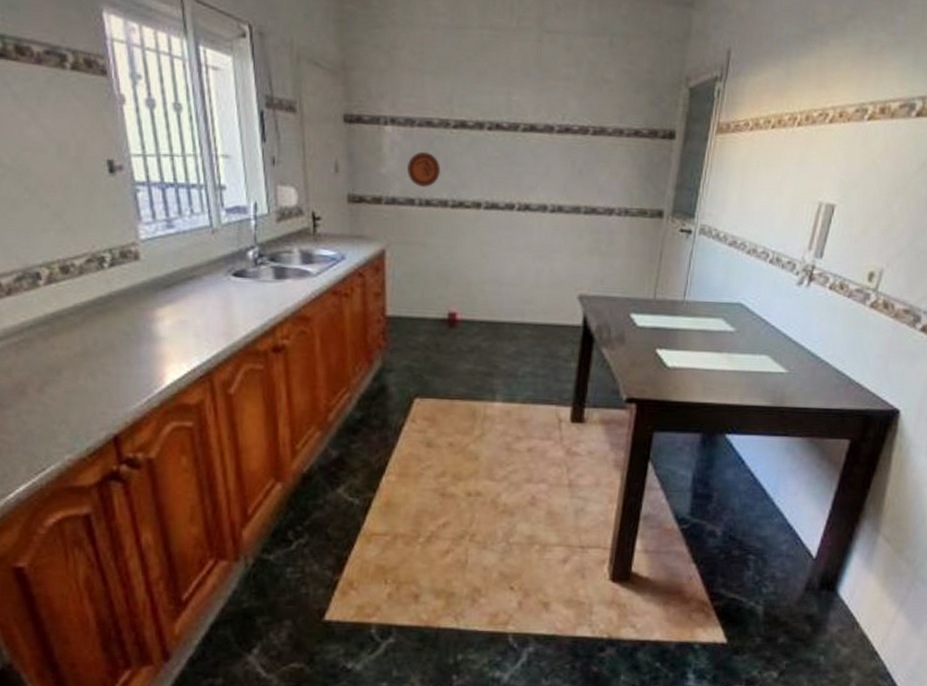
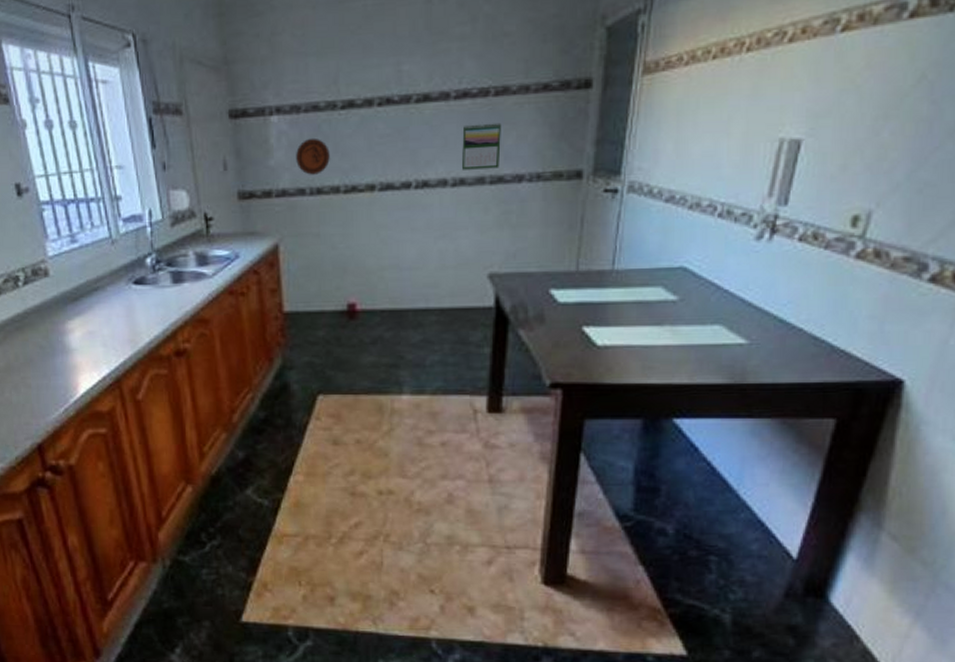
calendar: none [561,157,597,201] -> present [462,122,501,170]

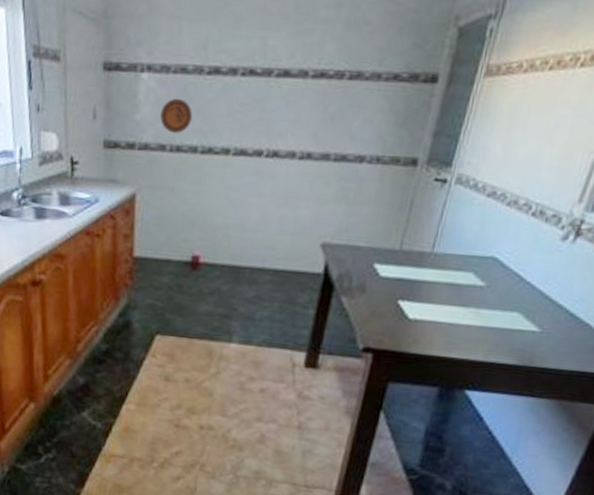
calendar: present [462,122,501,170] -> none [311,103,351,148]

